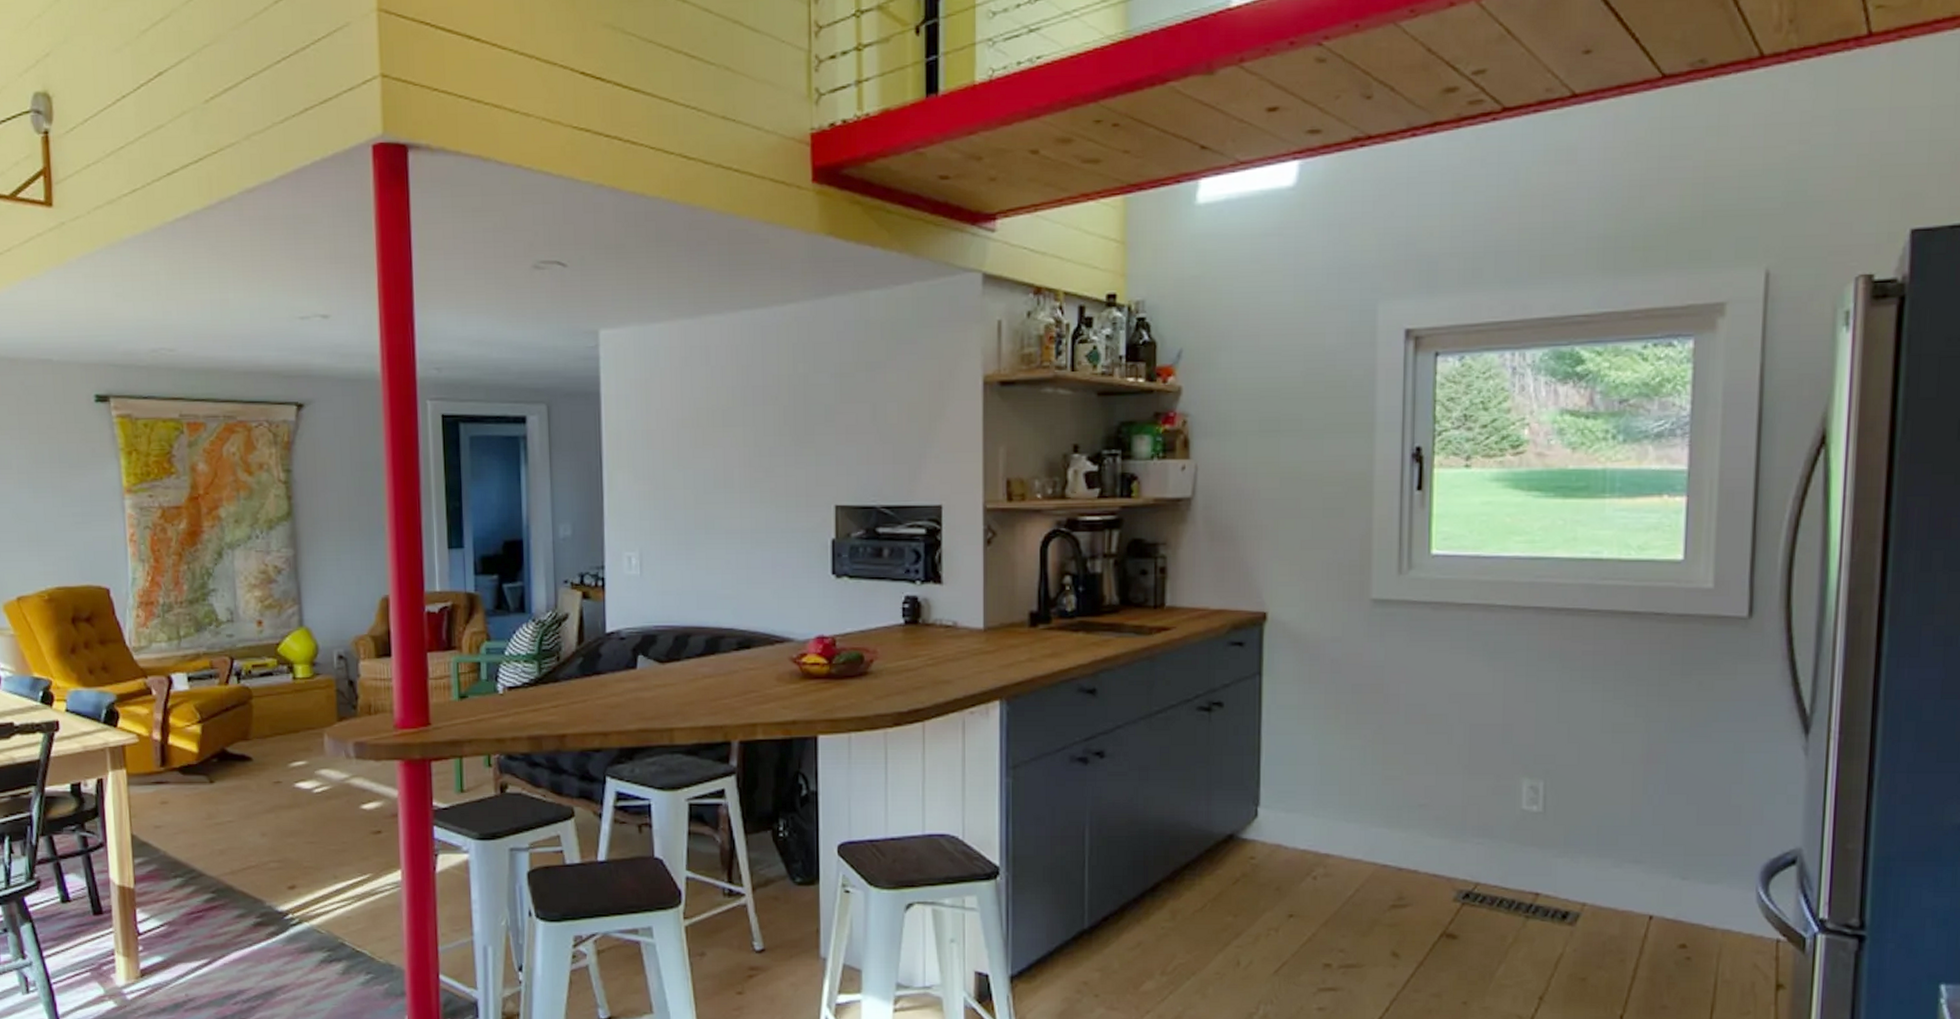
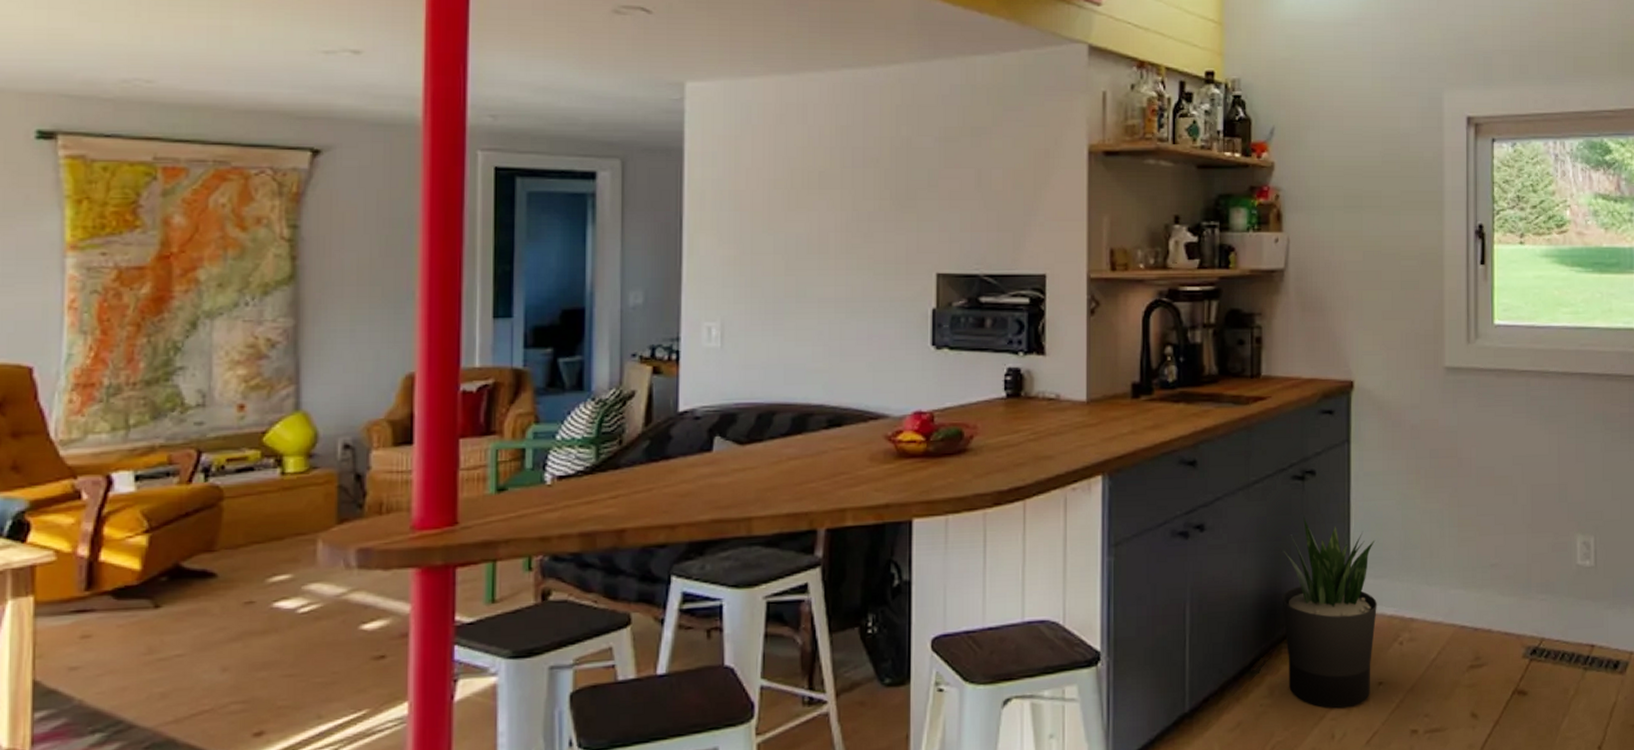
planter: none [1185,748,1289,936] -> present [1282,517,1377,708]

